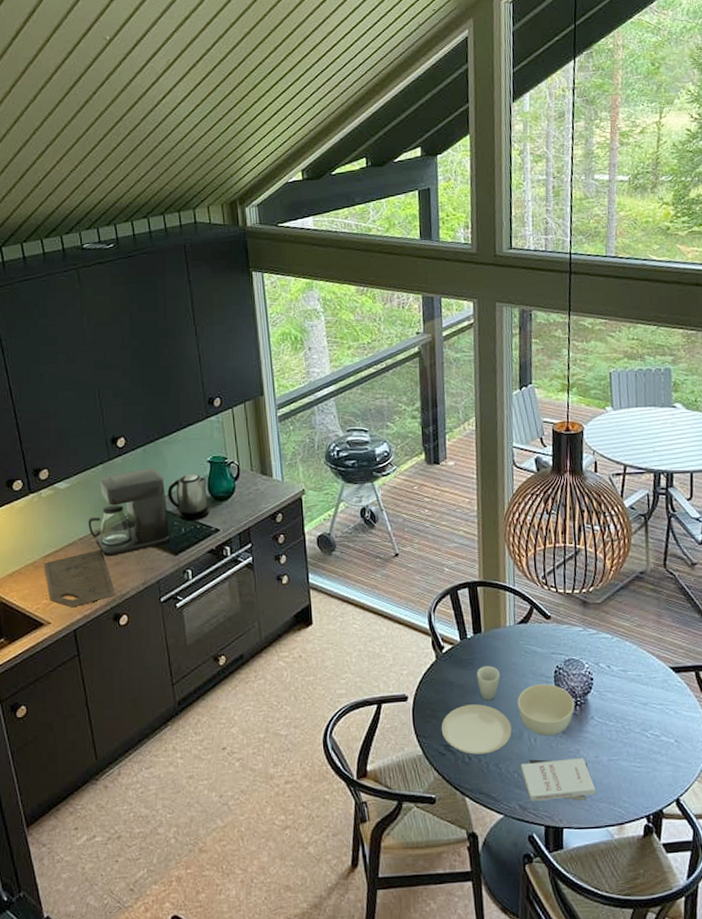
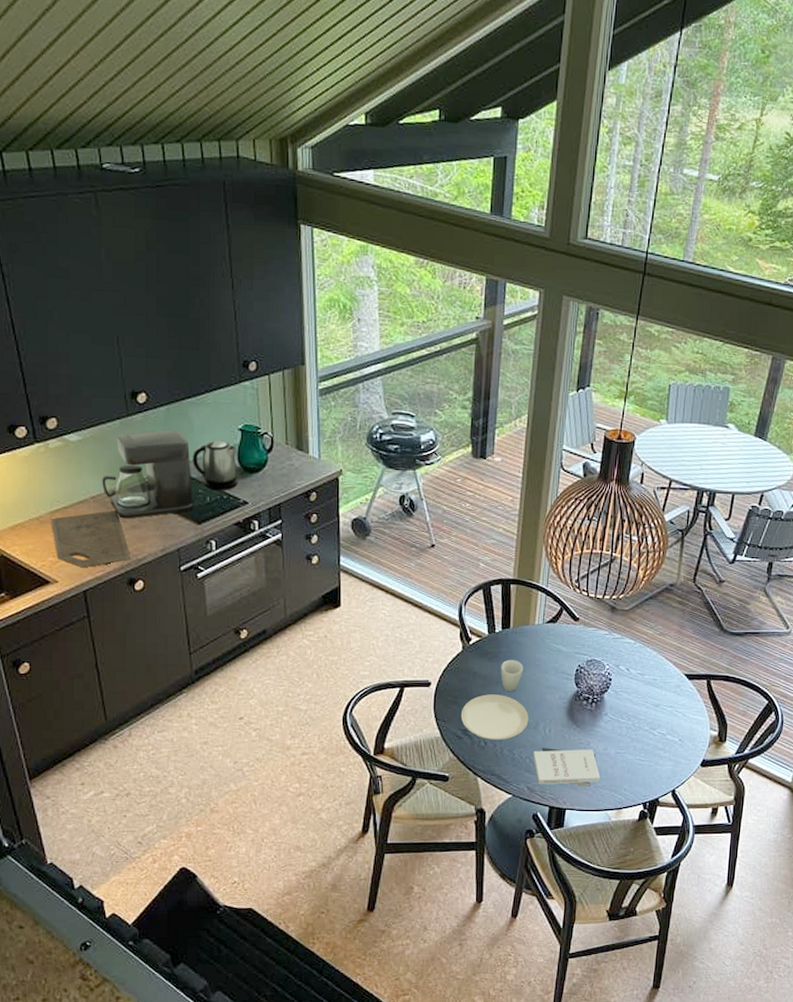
bowl: present [517,684,575,736] -> none [537,681,592,727]

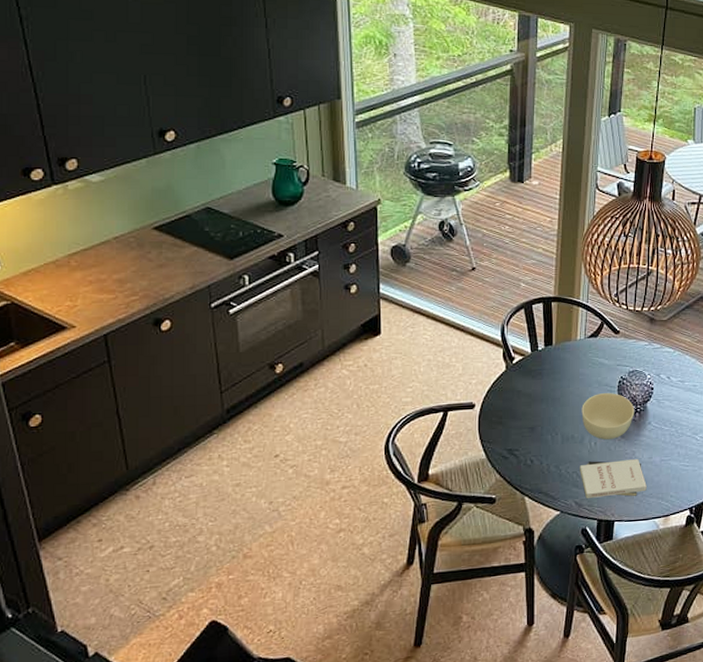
cutting board: present [51,511,130,568] -> none [69,250,157,311]
coffee maker: present [102,429,194,519] -> none [126,167,225,258]
kettle: present [192,440,238,491] -> none [224,175,273,225]
plate: present [460,694,529,740] -> none [506,411,574,458]
cup: present [501,659,524,692] -> none [545,376,568,409]
bowl: none [537,681,592,727] -> present [581,393,635,440]

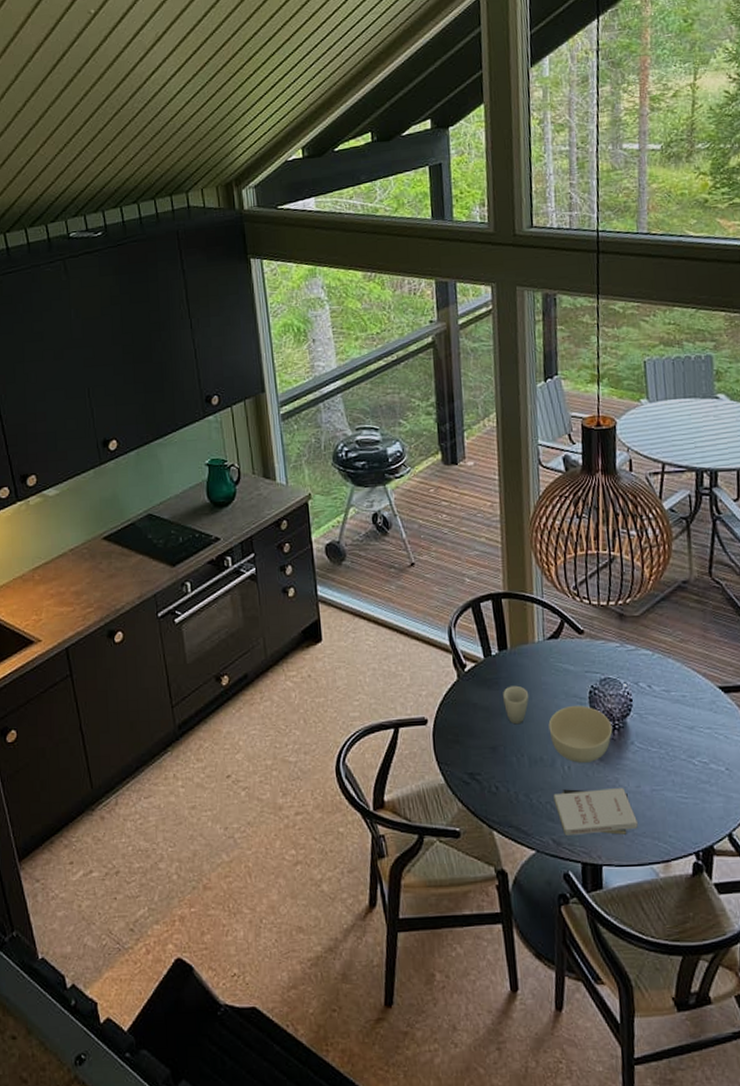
cup: none [545,376,568,409] -> present [503,685,529,725]

